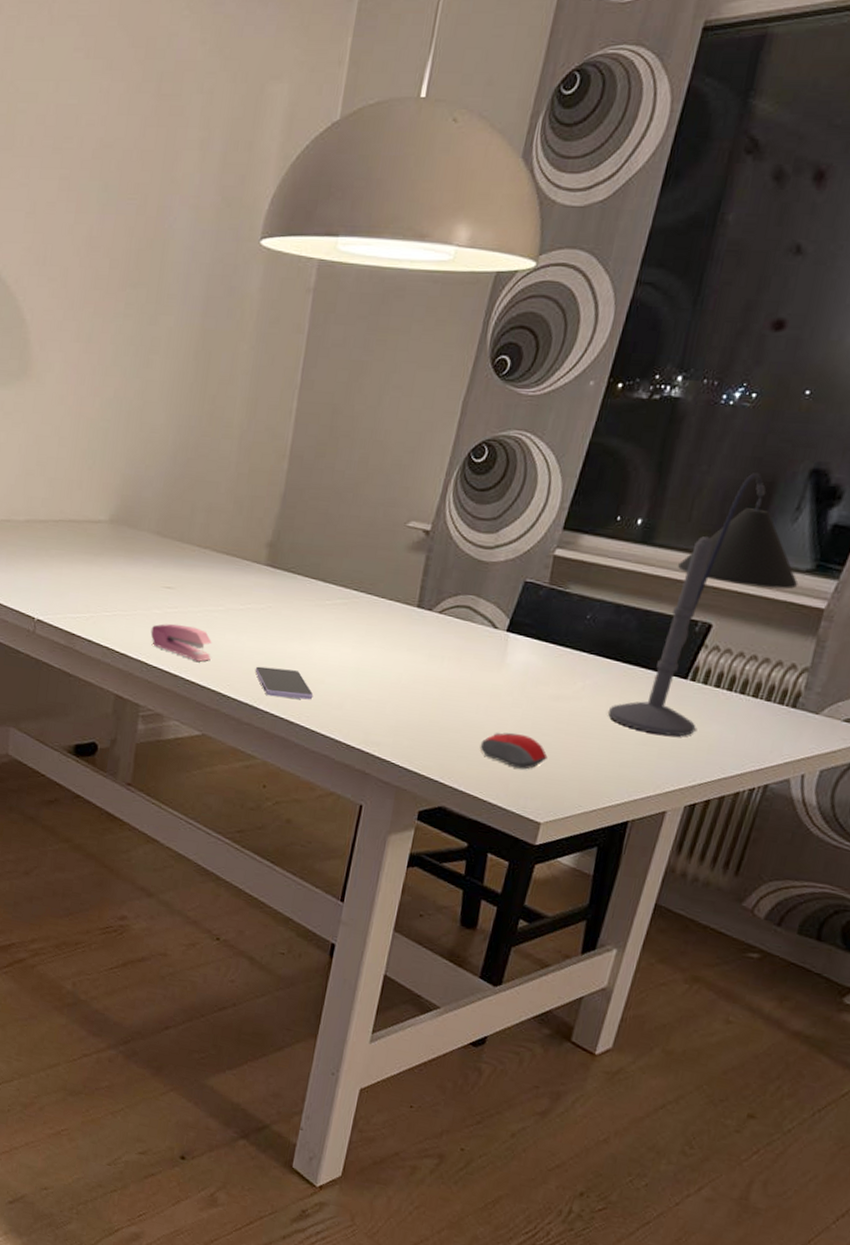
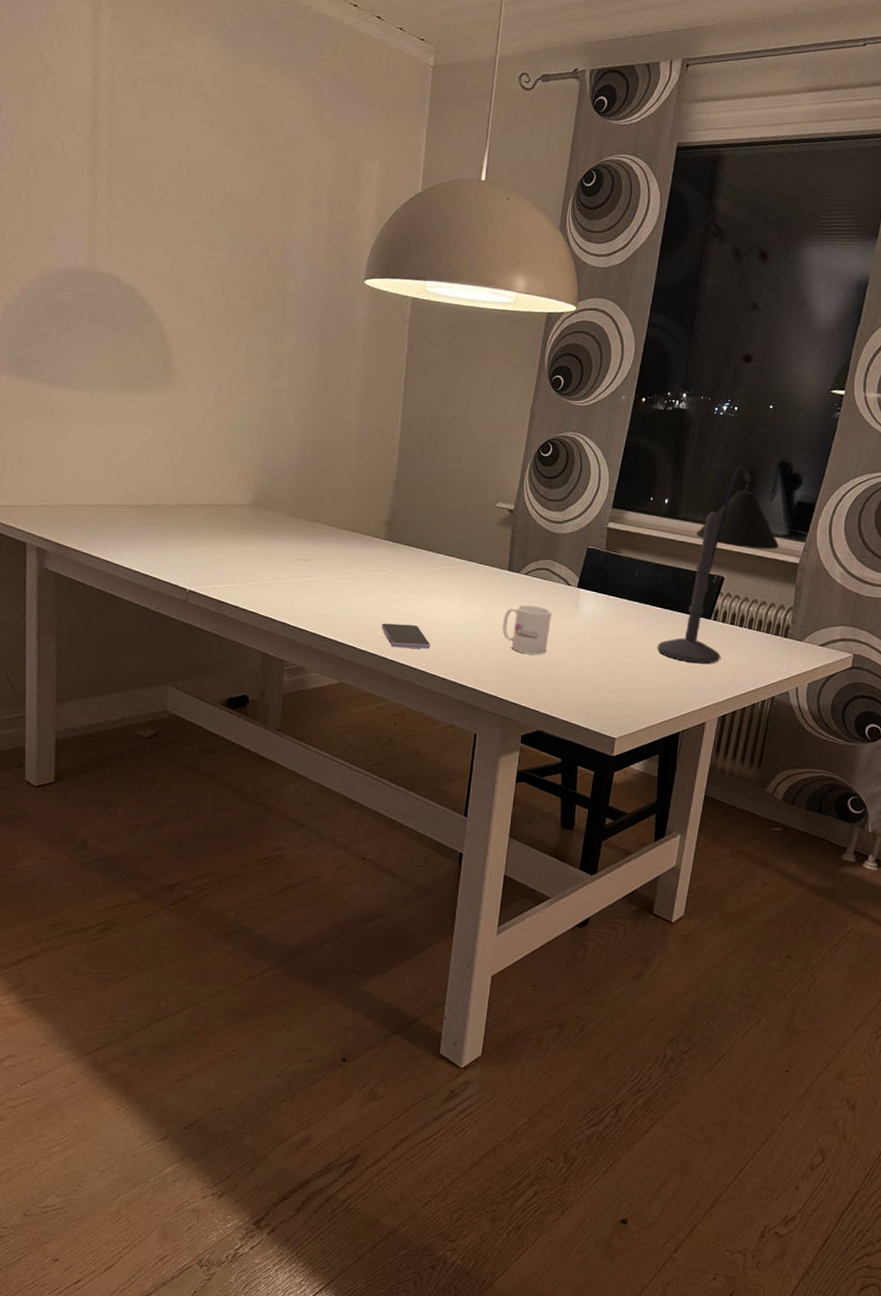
stapler: present [150,624,212,662] -> none [290,590,344,621]
mug: none [404,650,470,714] -> present [502,604,552,655]
computer mouse: present [480,732,548,770] -> none [565,667,616,696]

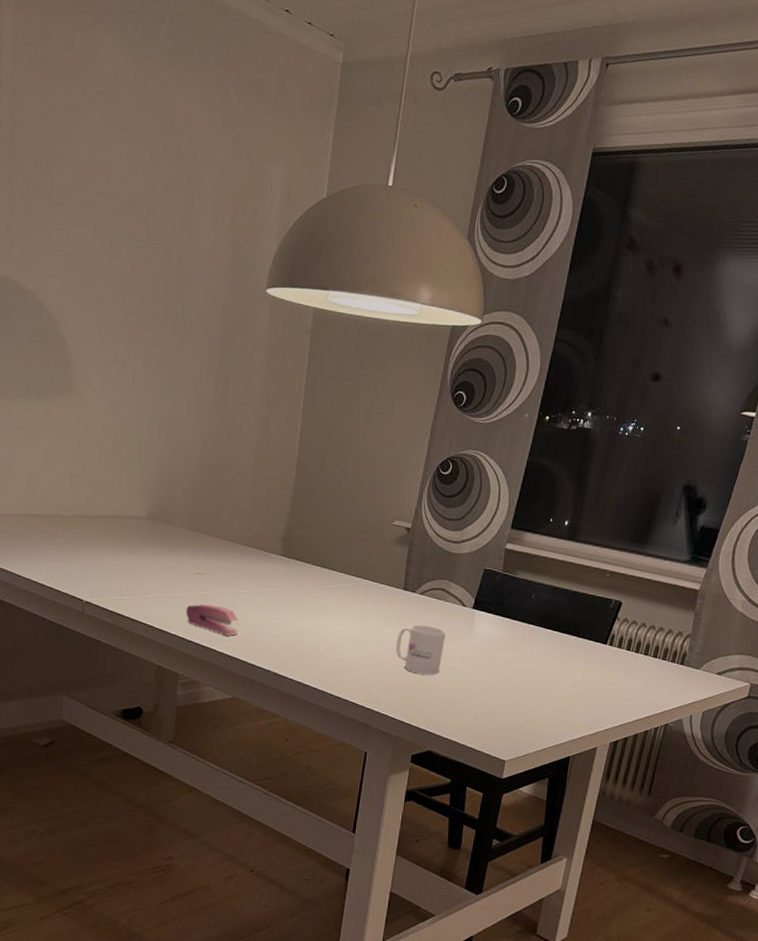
stapler: none [290,590,344,621] -> present [185,604,238,636]
smartphone: present [381,623,431,649] -> none [275,639,324,667]
desk lamp: present [658,465,779,664] -> none [551,487,680,689]

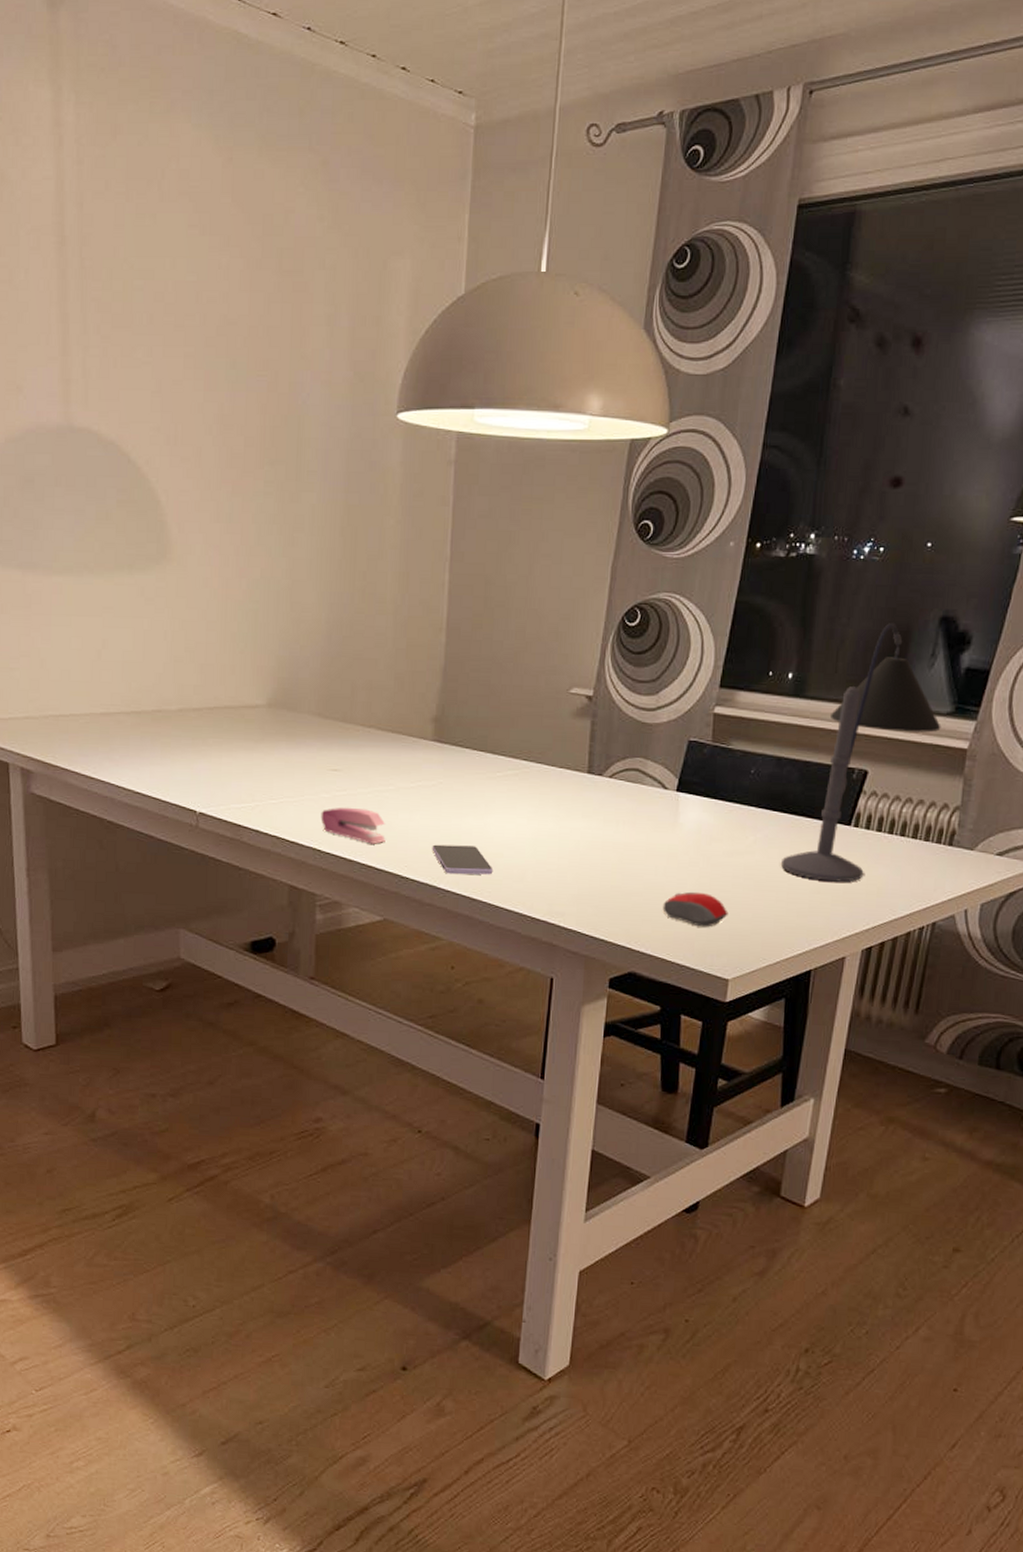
smartphone: none [275,639,324,667] -> present [432,844,494,875]
mug: present [396,624,446,675] -> none [582,815,644,878]
computer mouse: none [456,689,508,718] -> present [662,891,728,927]
desk lamp: none [551,487,680,689] -> present [781,623,941,882]

